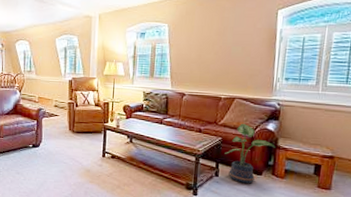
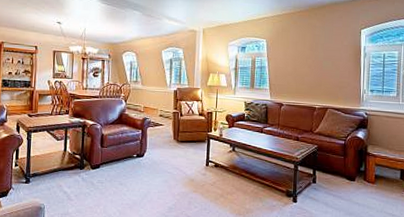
potted plant: present [225,123,275,184] -> none [321,131,365,190]

